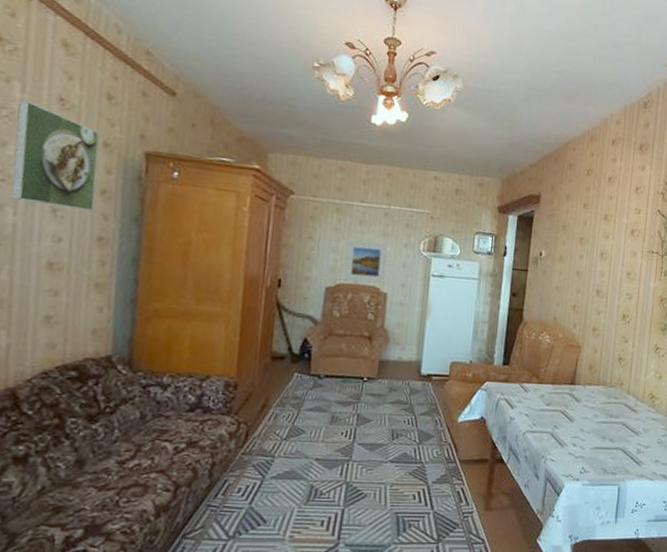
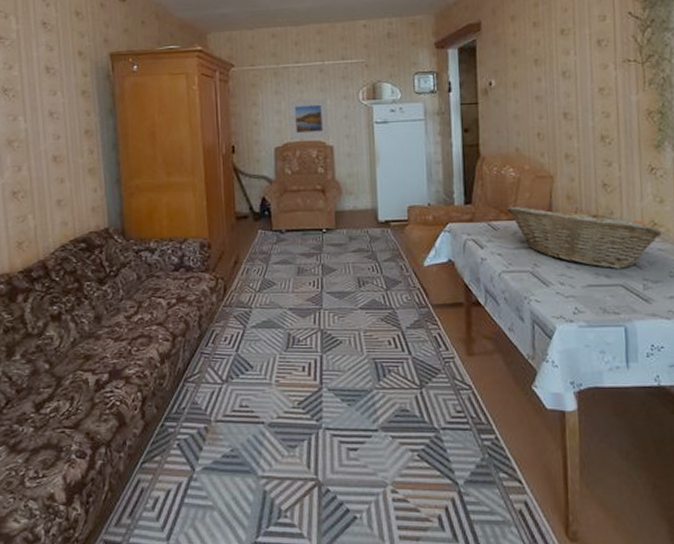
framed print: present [11,99,100,212] -> none [15,29,78,111]
fruit basket: none [537,370,657,435] -> present [505,206,663,270]

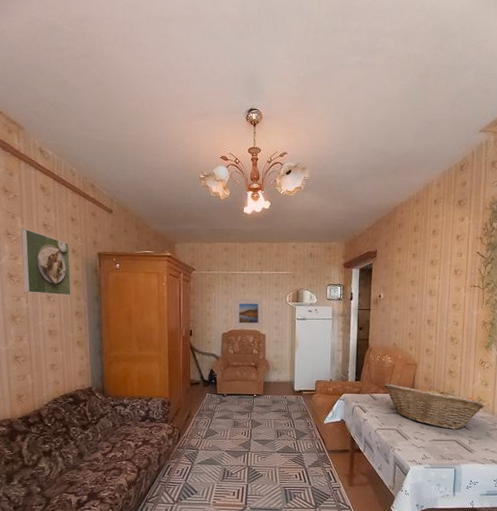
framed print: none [15,29,78,111] -> present [20,228,71,296]

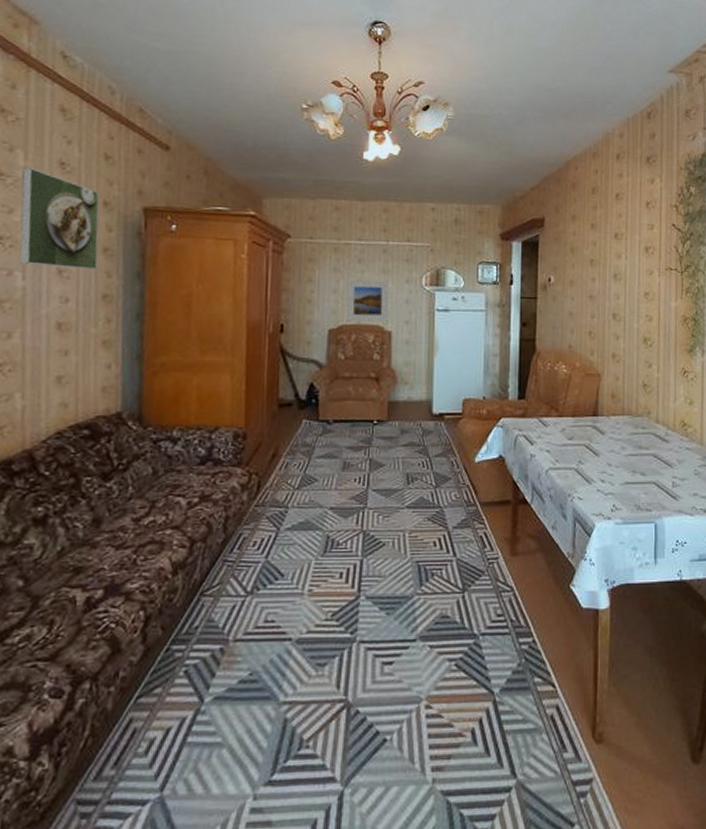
fruit basket: present [383,384,485,430] -> none [556,403,690,468]

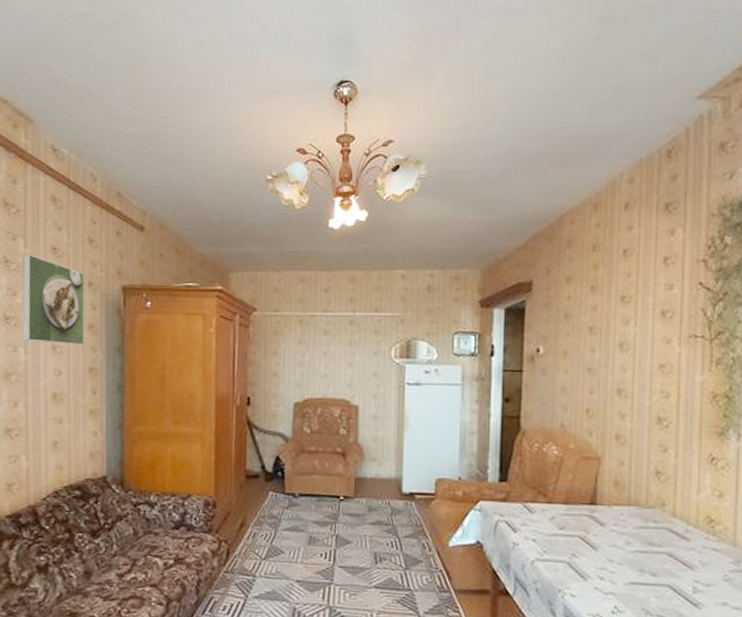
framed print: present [346,279,389,322] -> none [312,352,356,396]

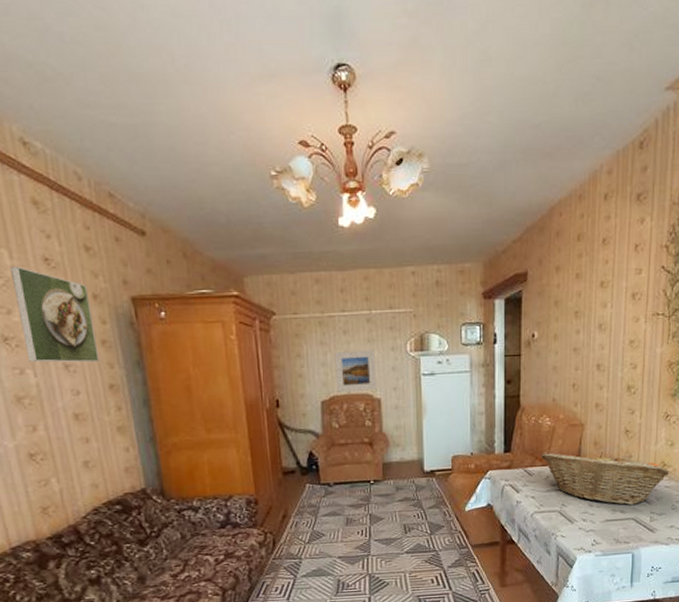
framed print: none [312,352,356,396] -> present [334,350,377,392]
fruit basket: none [544,488,719,569] -> present [540,452,670,506]

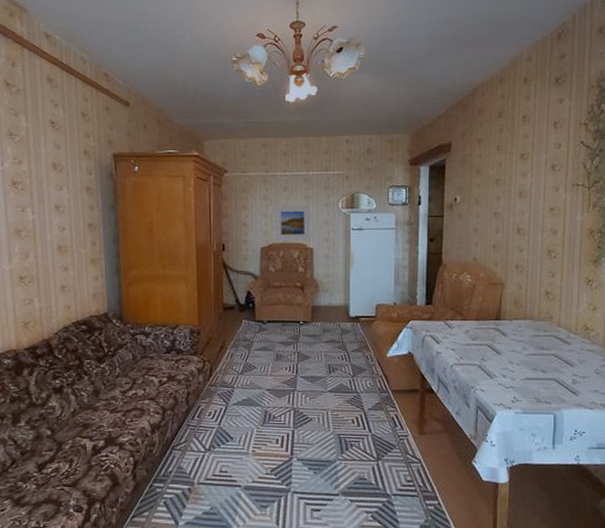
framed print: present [9,266,99,363] -> none [25,127,83,205]
fruit basket: present [540,452,670,506] -> none [461,308,593,366]

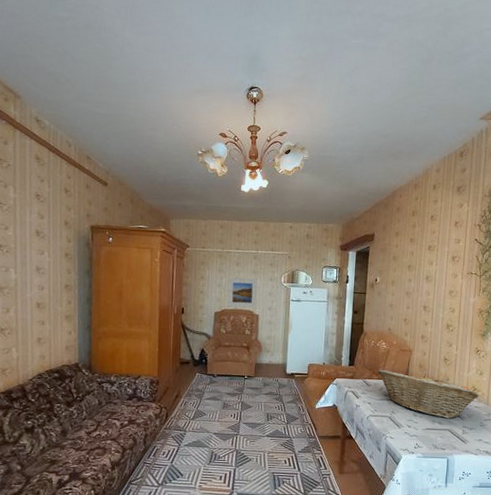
fruit basket: none [461,308,593,366] -> present [377,369,479,419]

